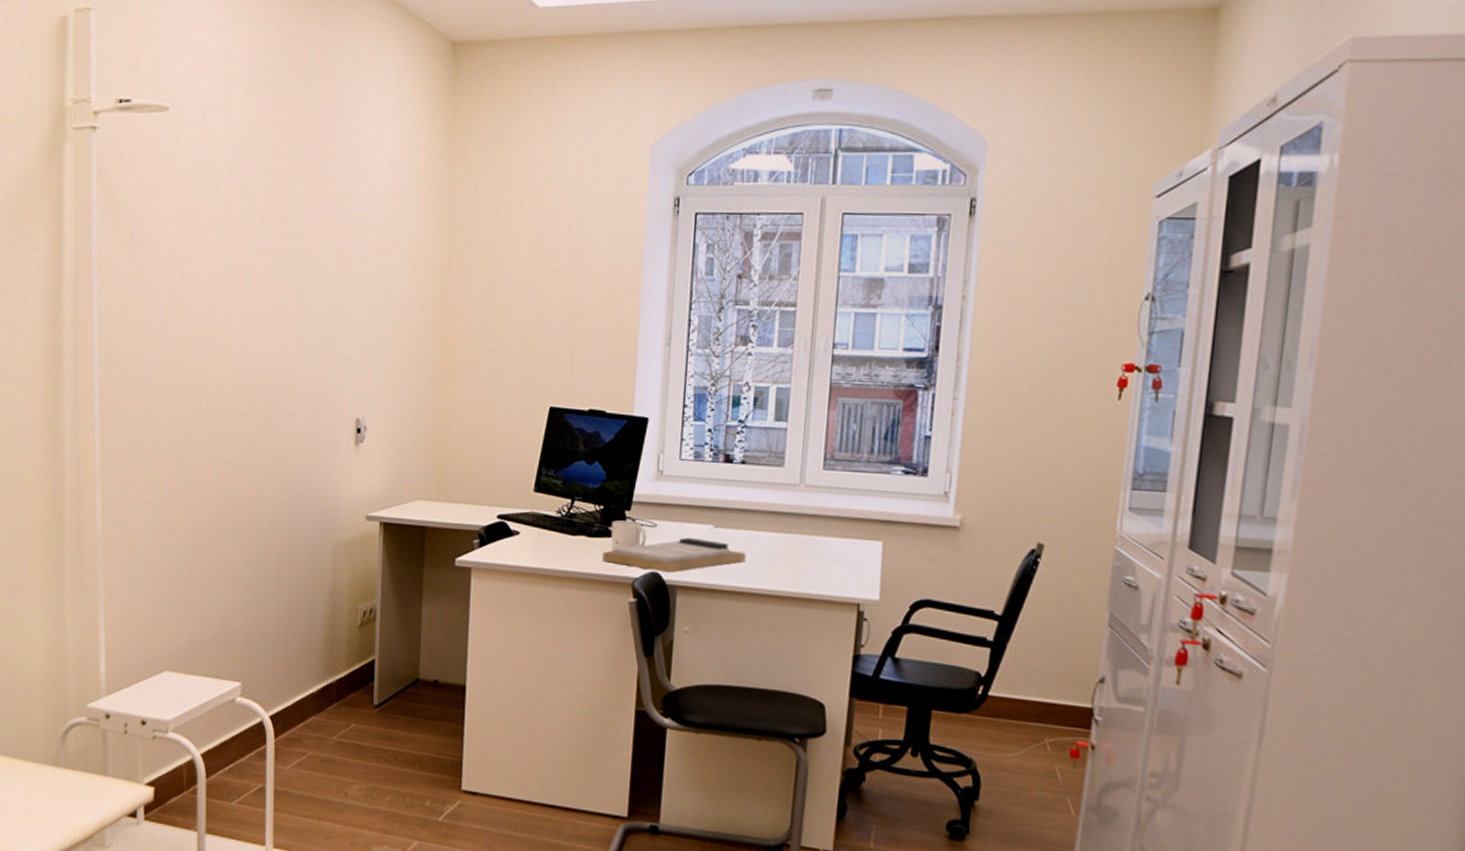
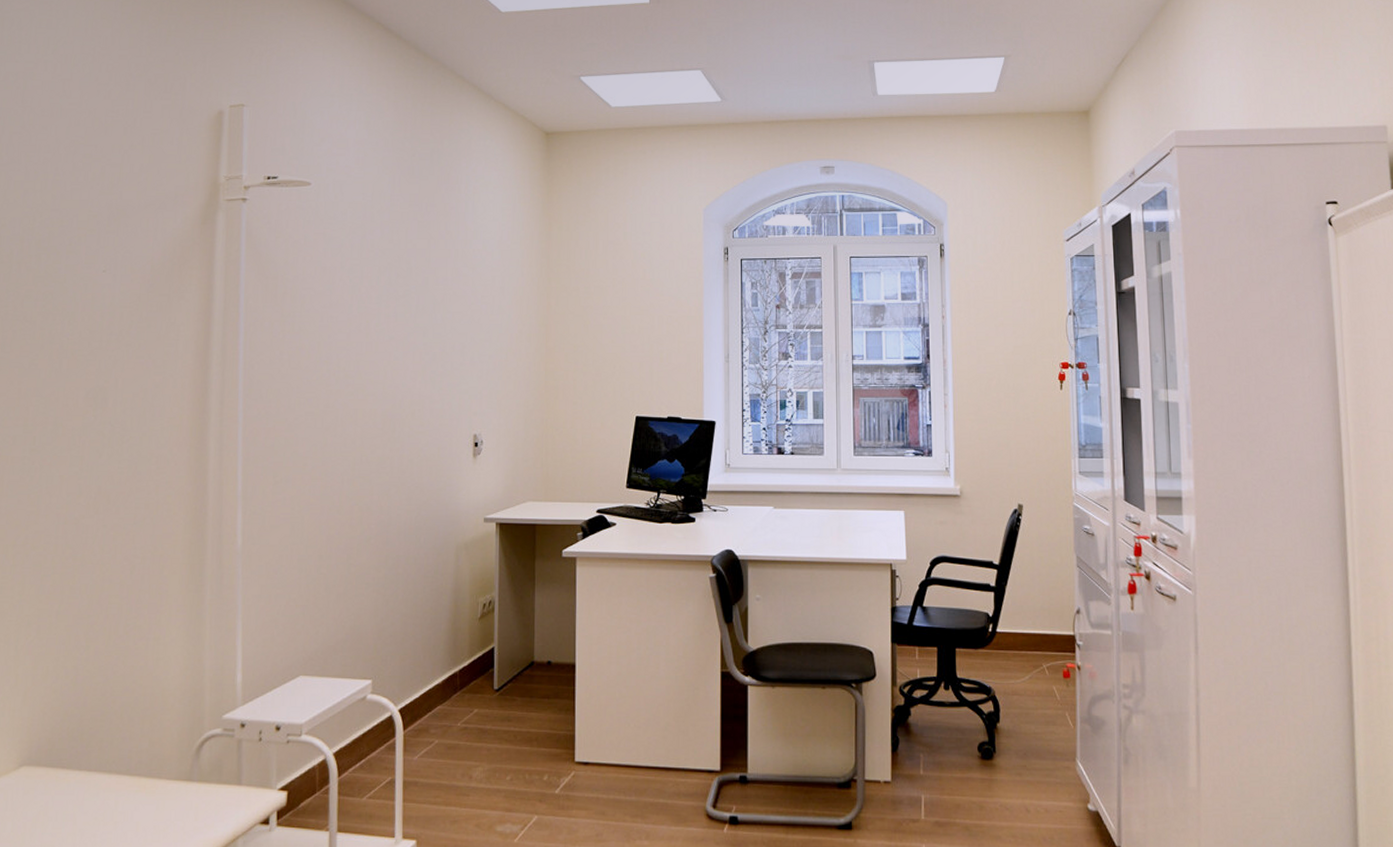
clipboard: present [602,537,746,573] -> none [686,518,801,550]
mug: present [611,520,647,552] -> none [691,508,720,535]

